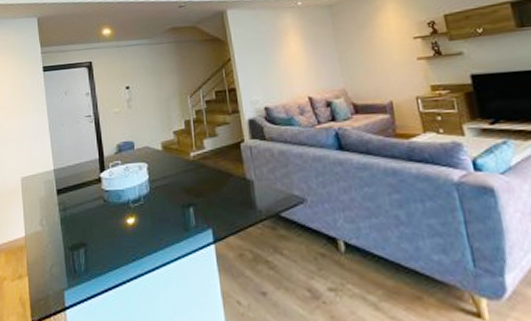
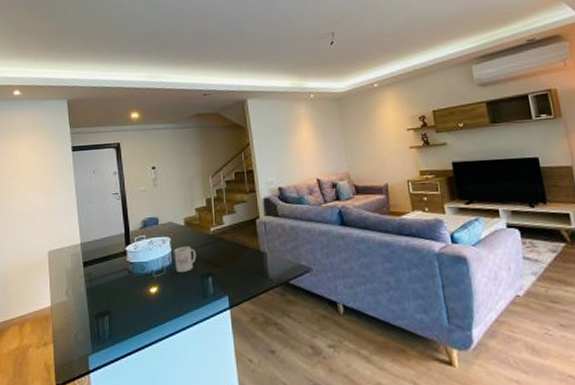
mug: none [151,172,176,202] -> present [174,245,197,272]

